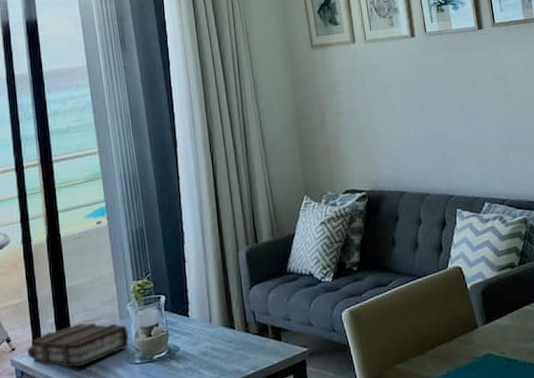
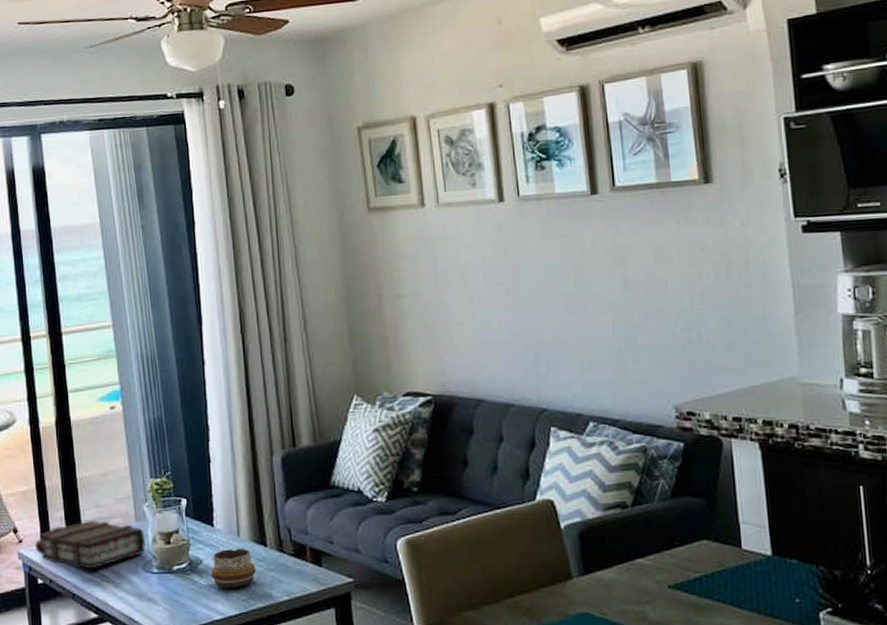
decorative bowl: none [187,333,227,370] -> present [211,549,257,588]

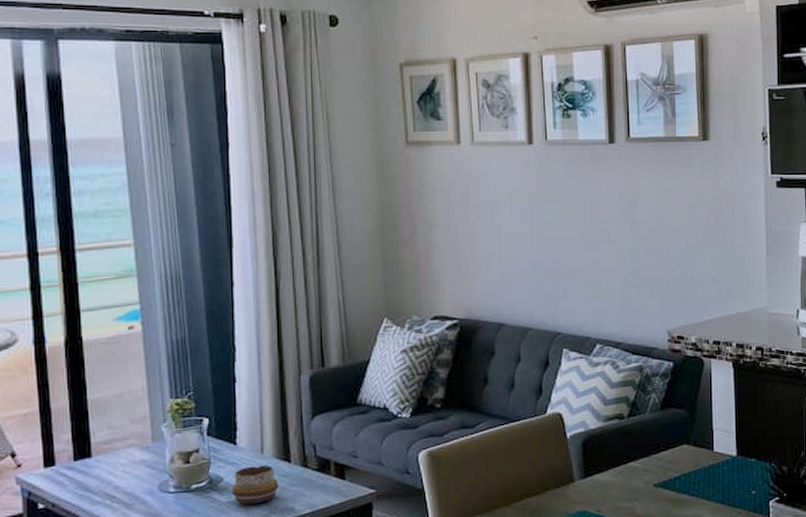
book: present [35,520,146,570] -> none [36,441,162,492]

